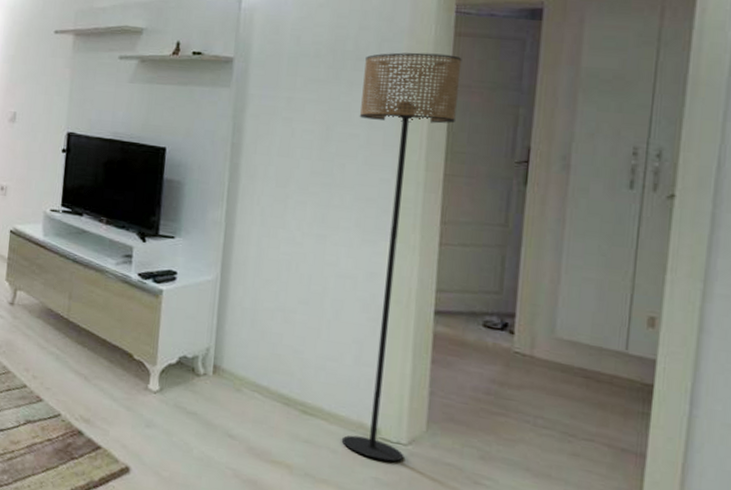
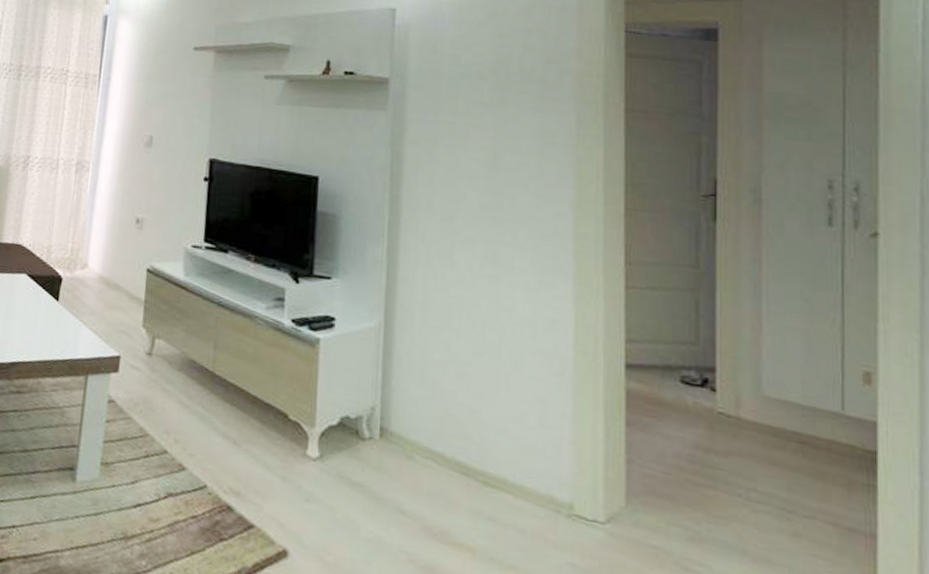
floor lamp: present [341,52,462,462] -> none [528,74,636,544]

